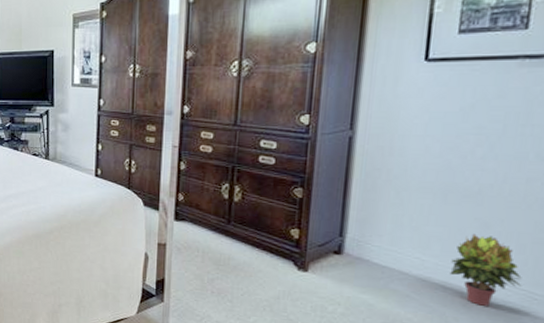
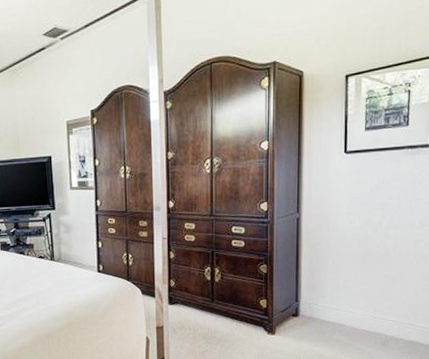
potted plant: present [450,233,522,306] -> none [372,287,418,343]

